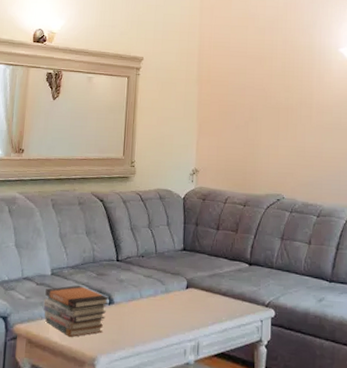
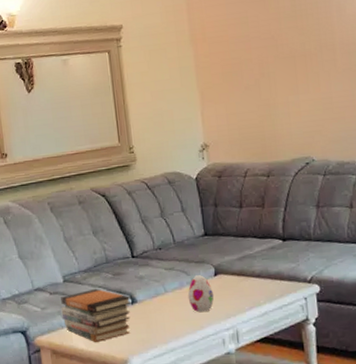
decorative egg: none [159,286,183,322] -> present [187,275,214,313]

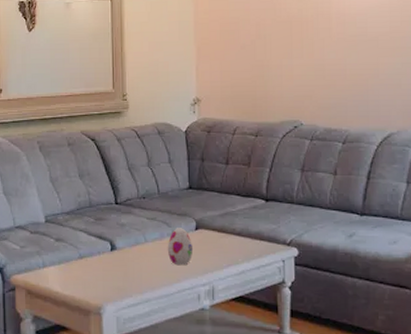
book stack: present [61,288,132,342] -> none [40,231,111,286]

